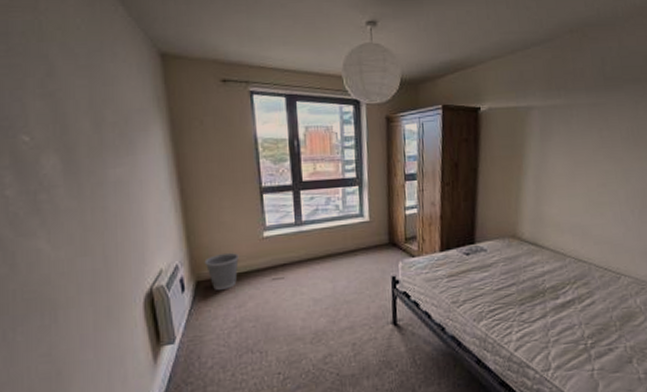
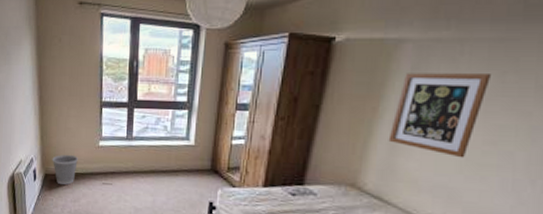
wall art: none [533,131,593,201] -> present [388,73,490,158]

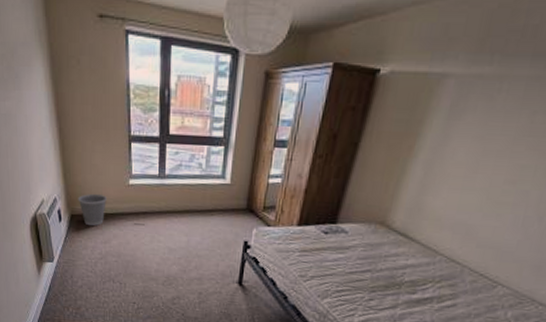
wall art: present [388,73,490,158] -> none [419,110,522,197]

